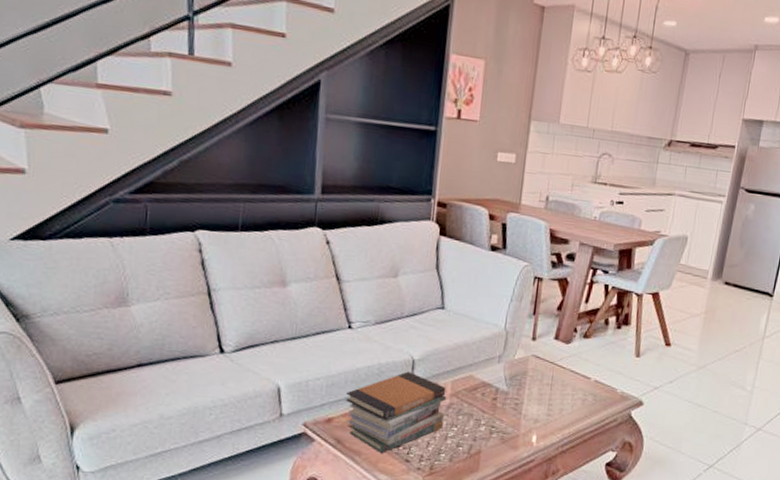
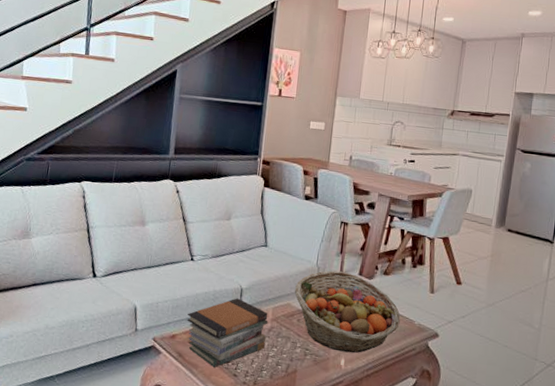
fruit basket: none [477,335,601,428] -> present [294,270,401,353]

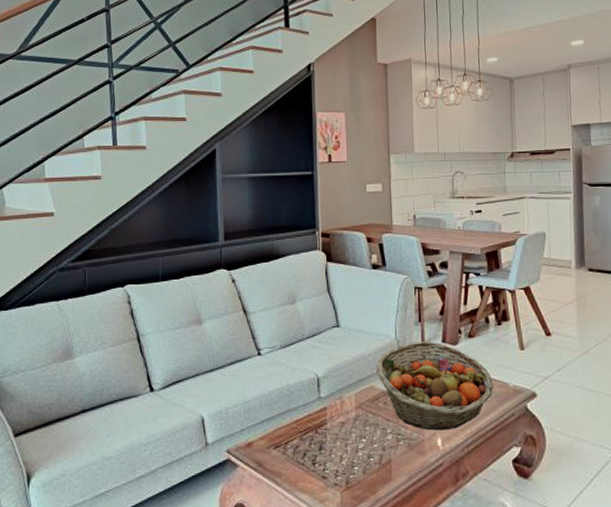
book stack: present [187,298,269,367] -> none [262,389,353,472]

